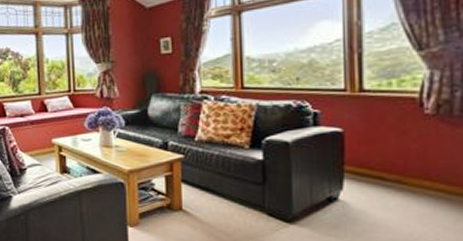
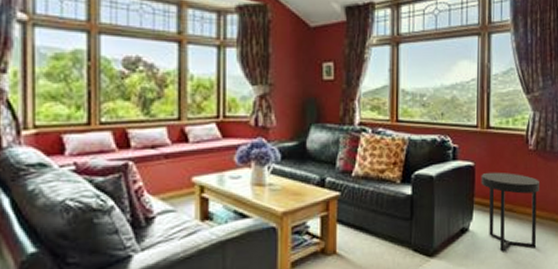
side table: none [353,139,443,227] -> present [481,172,539,252]

